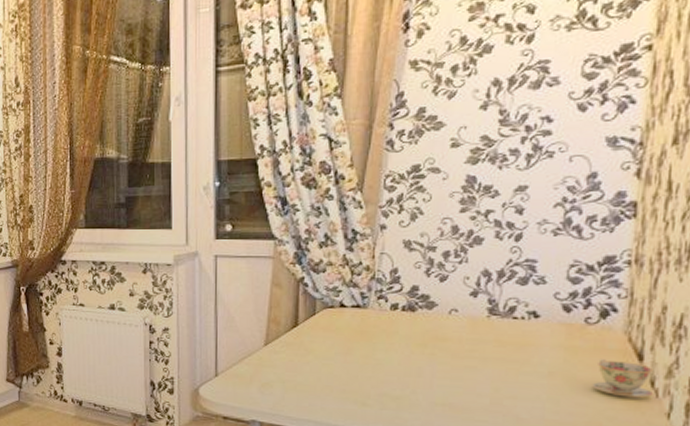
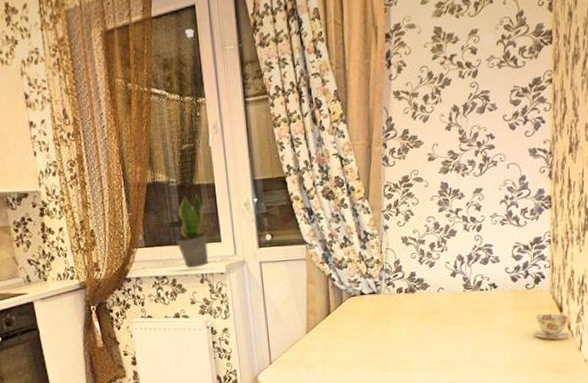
potted plant: none [120,173,155,256] -> present [176,194,209,269]

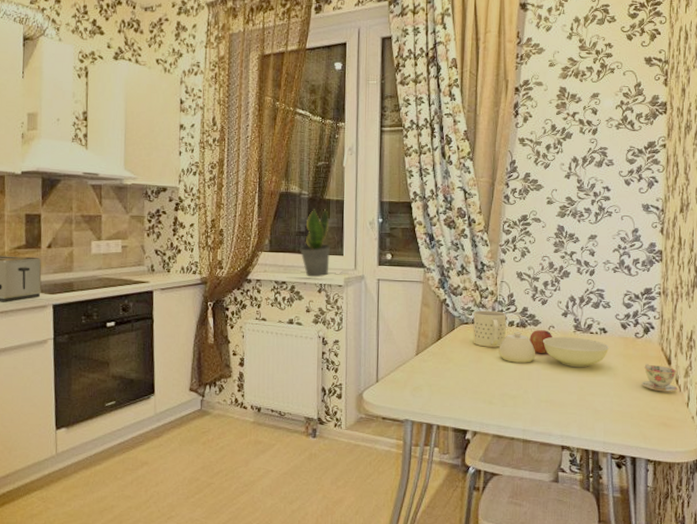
mug: none [360,279,395,317] -> present [473,310,506,347]
sugar bowl: none [389,297,427,329] -> present [498,332,536,363]
fruit: none [419,293,442,317] -> present [530,330,552,354]
bowl: none [432,296,500,326] -> present [542,336,610,368]

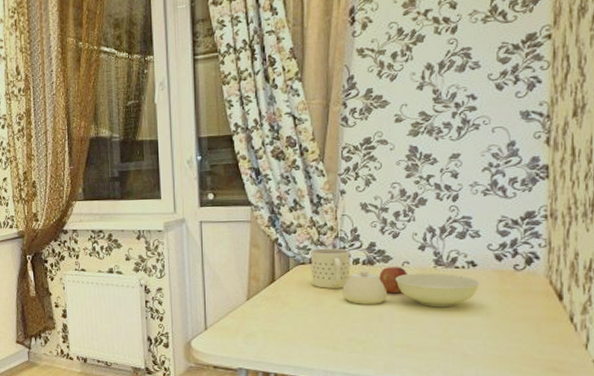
potted plant: present [300,208,330,278] -> none [115,150,147,224]
teacup: present [642,364,679,392] -> none [524,300,574,332]

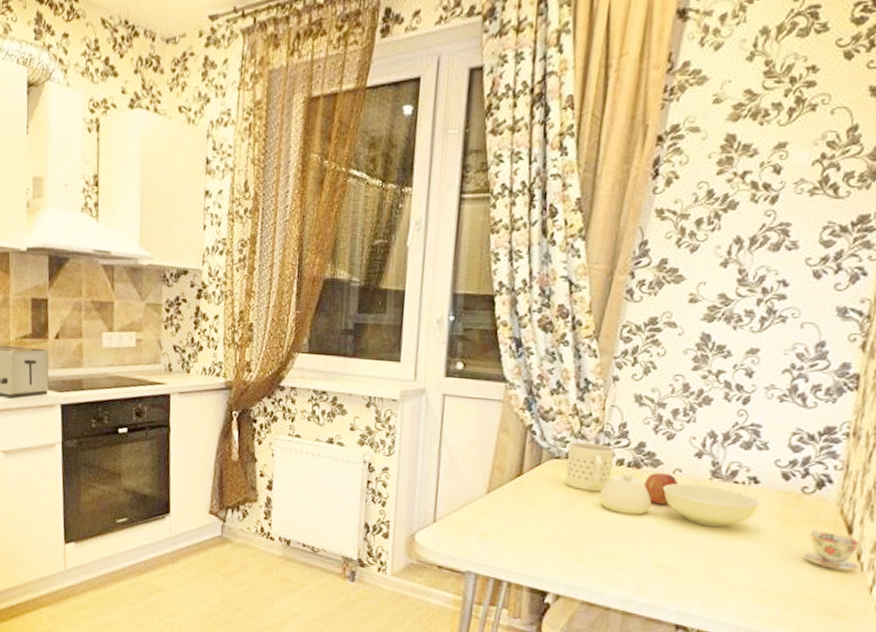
teacup: none [524,300,574,332] -> present [803,530,860,571]

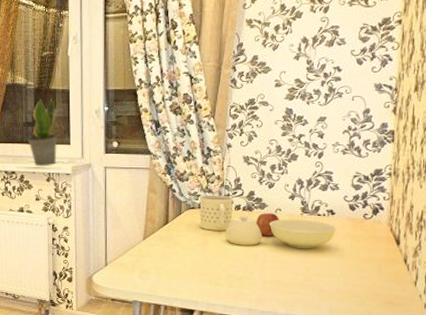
potted plant: none [346,300,385,389] -> present [28,98,57,167]
teacup: present [803,530,860,571] -> none [369,244,407,271]

